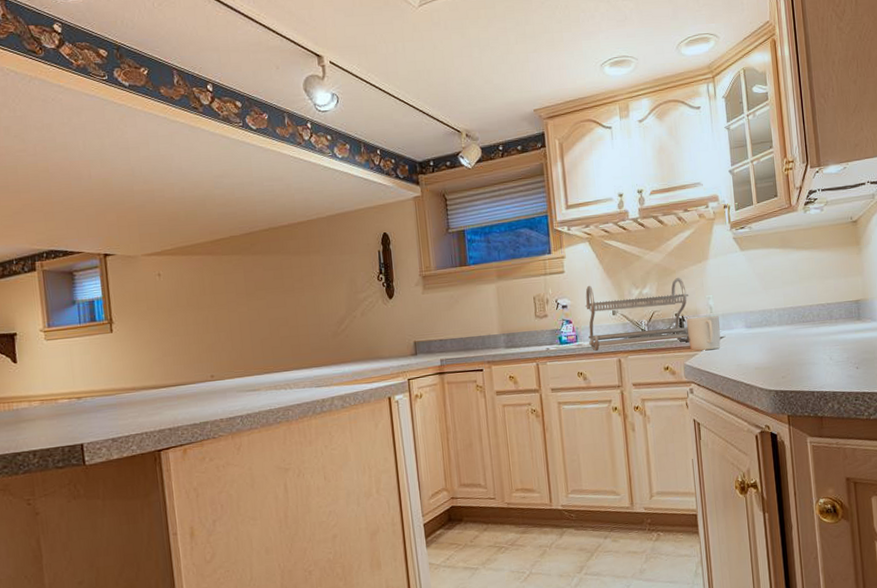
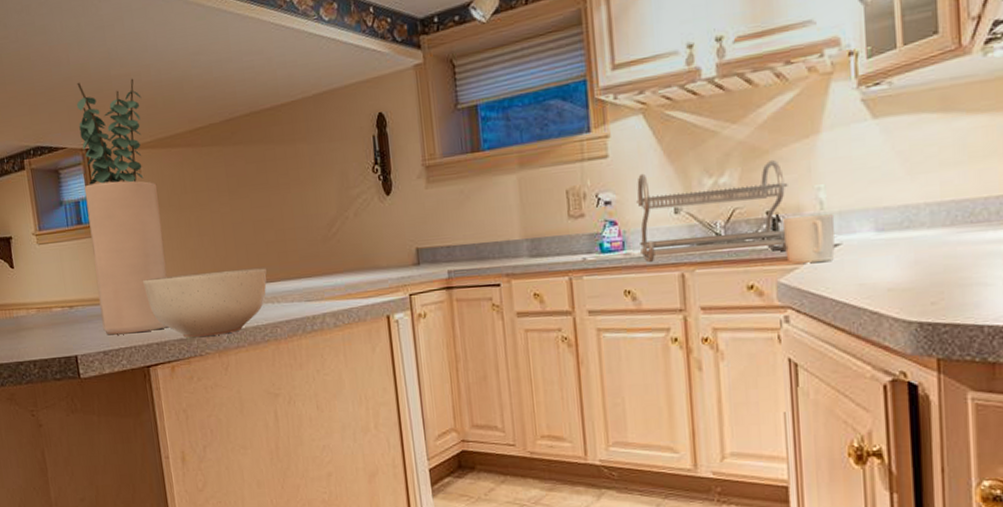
vase: none [95,194,183,424] -> present [76,78,168,335]
bowl: none [156,359,281,423] -> present [142,267,267,338]

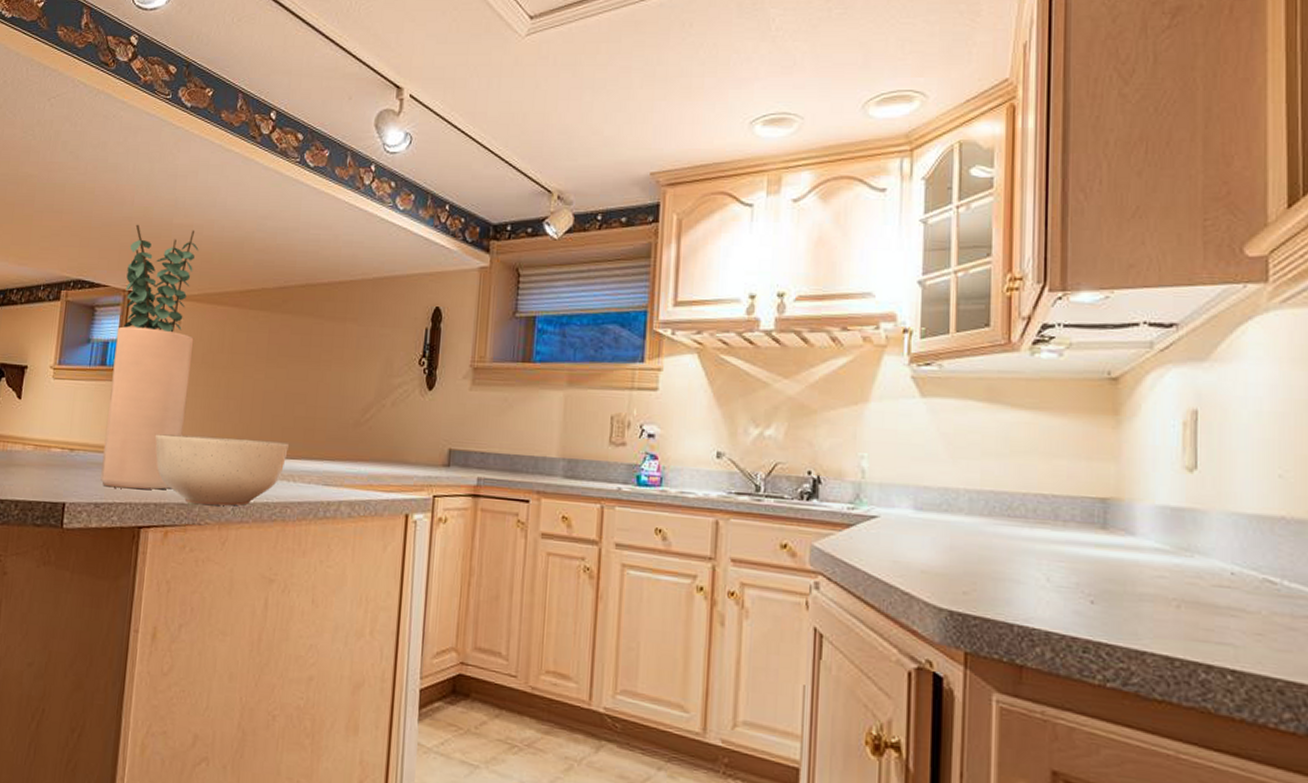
dish rack: present [637,159,788,262] -> none [677,412,832,515]
mug: present [782,214,835,264] -> none [822,480,875,532]

